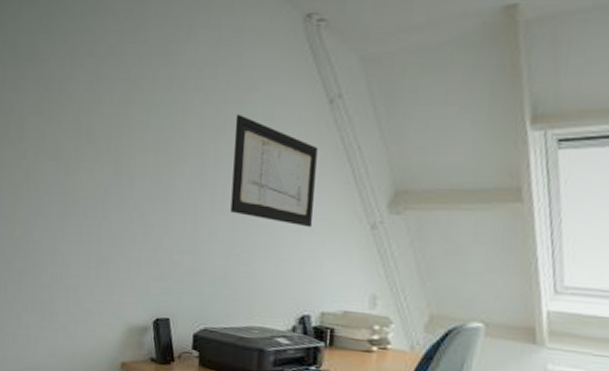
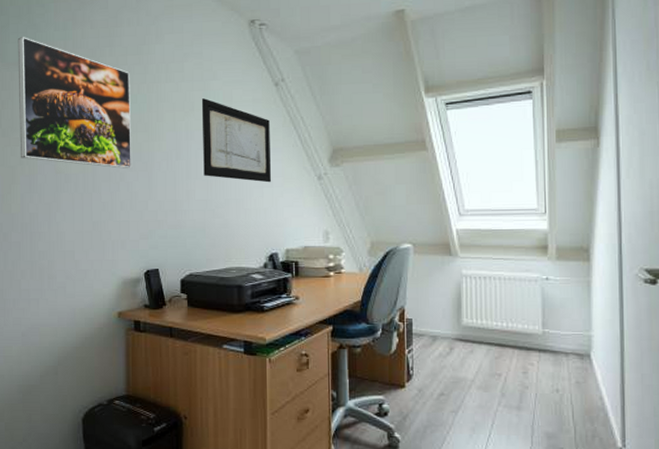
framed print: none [27,27,154,196] -> present [17,37,132,169]

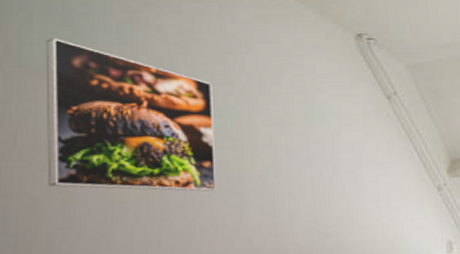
wall art: present [201,98,272,183] -> none [304,112,389,197]

